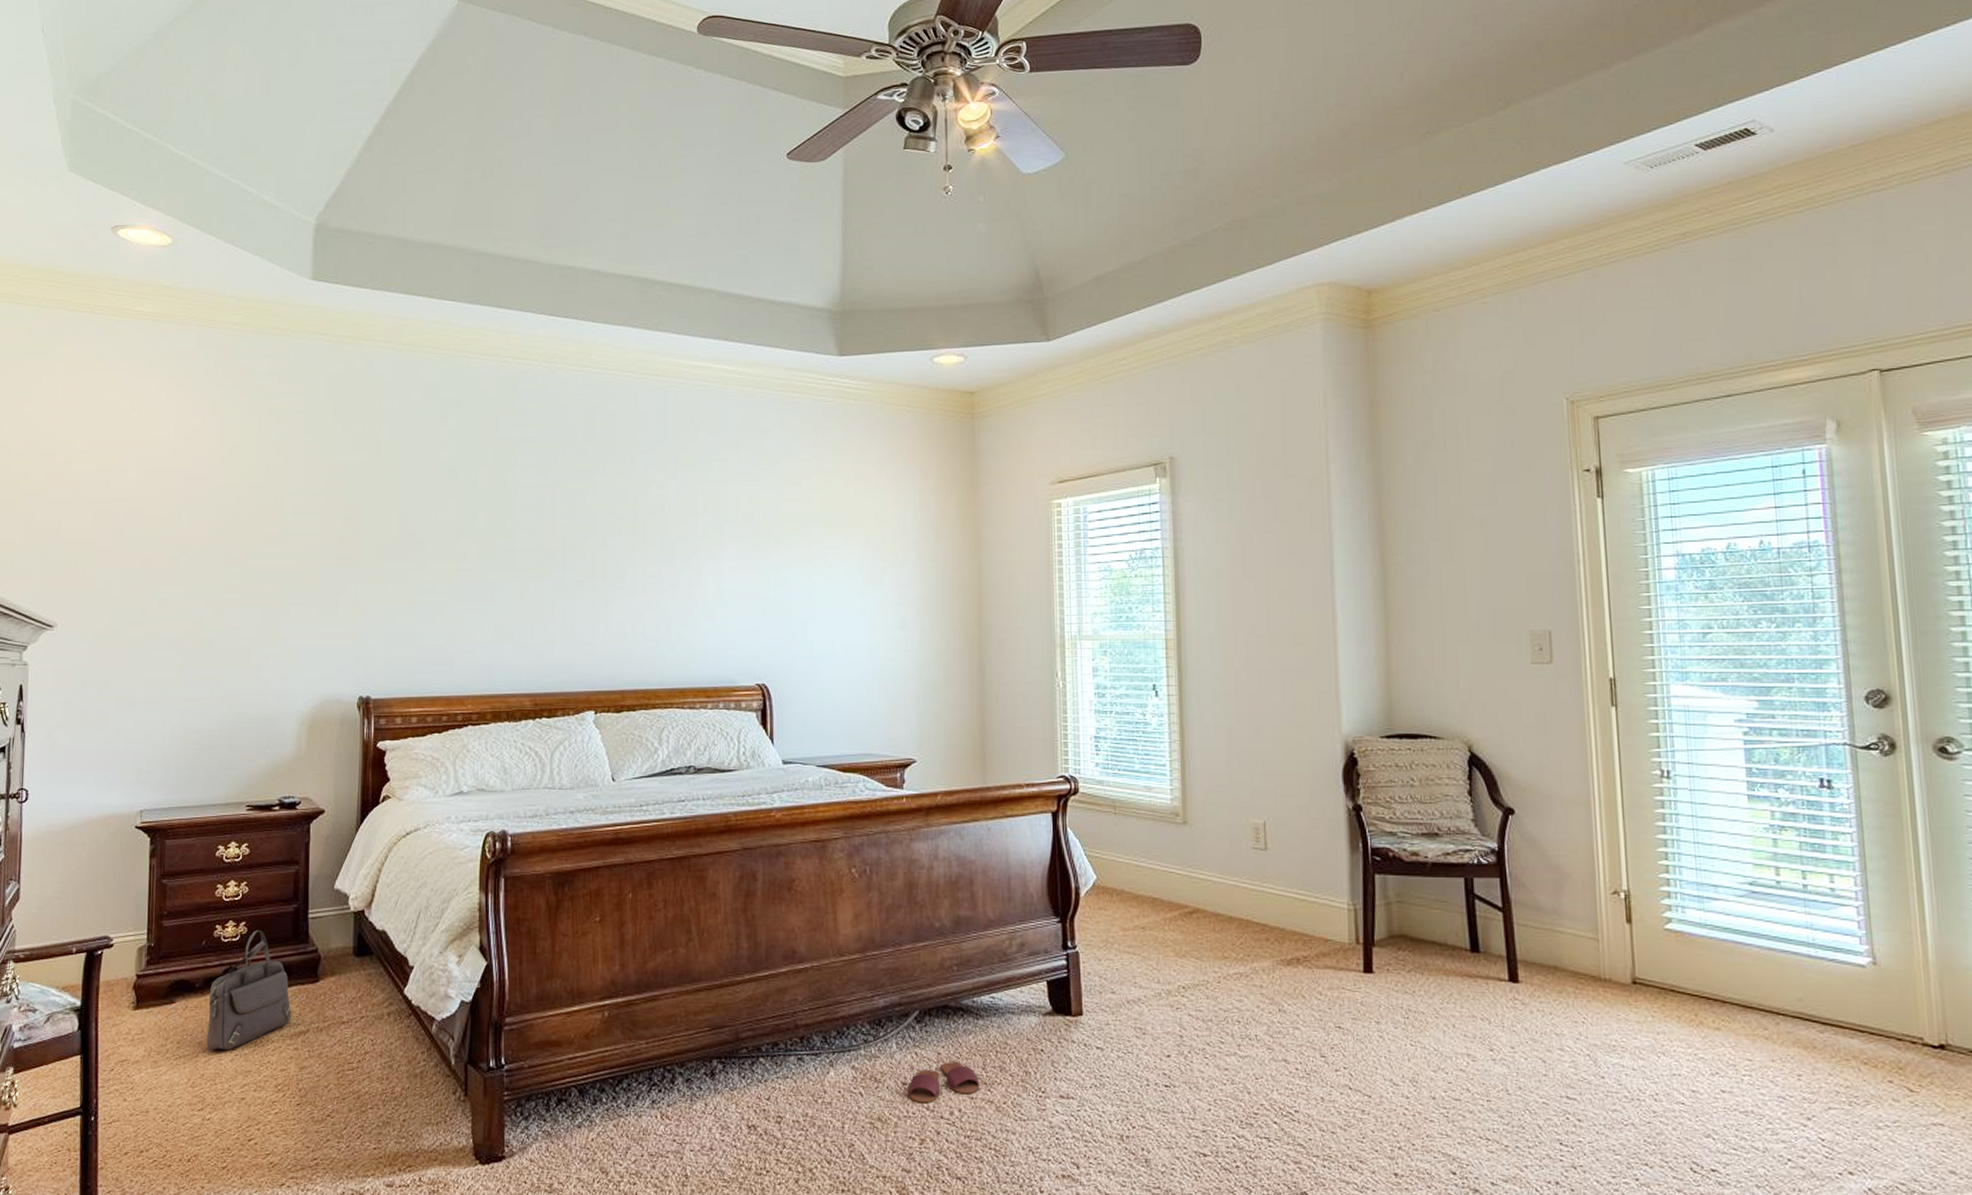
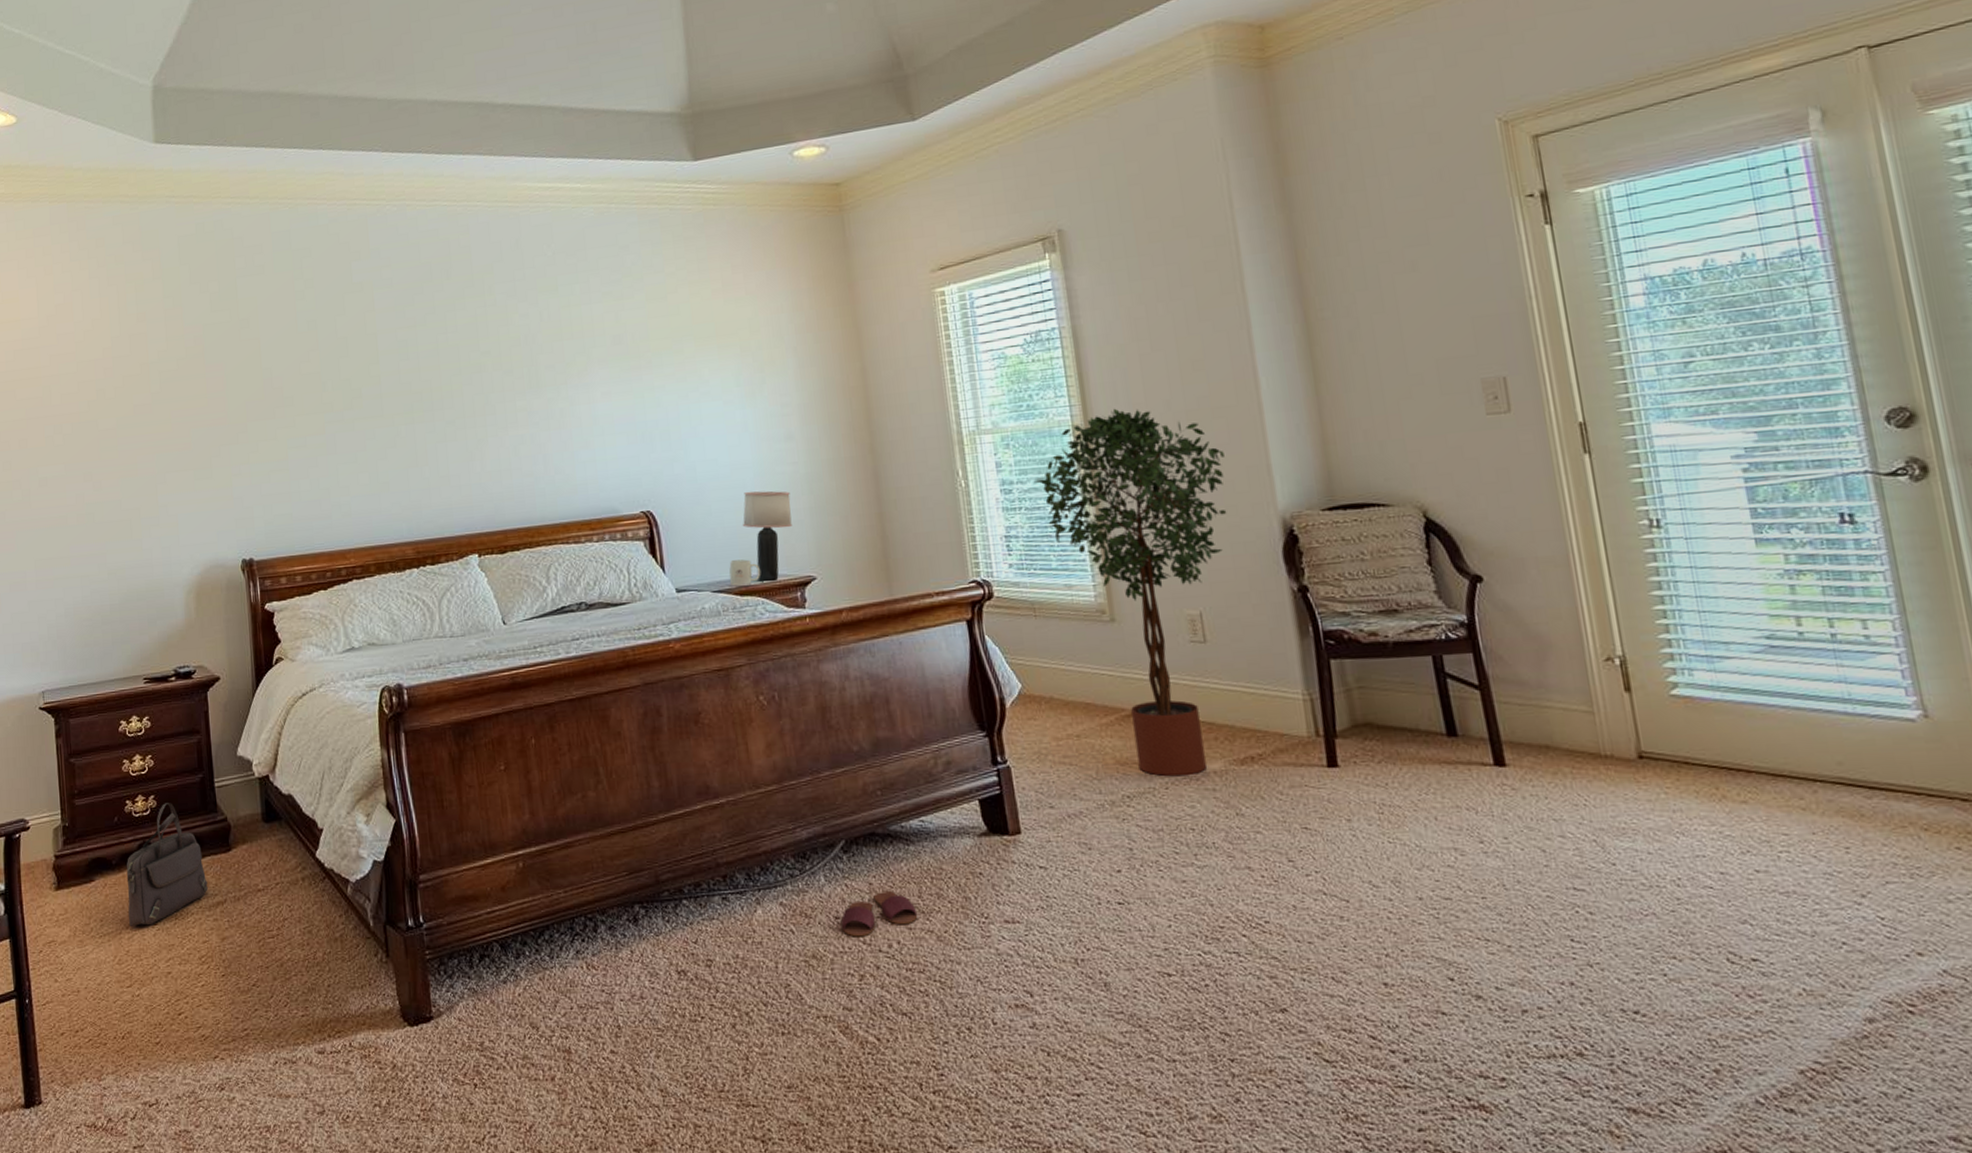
mug: none [834,738,865,764] -> present [728,559,761,588]
table lamp: none [851,673,899,761] -> present [742,490,792,583]
potted tree: none [1127,627,1299,972] -> present [1035,408,1227,777]

